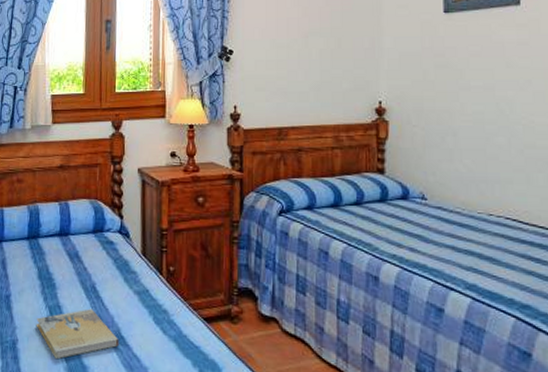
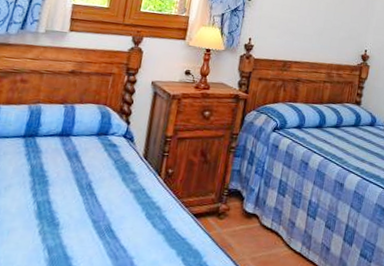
book: present [36,309,119,360] -> none [20,204,108,252]

